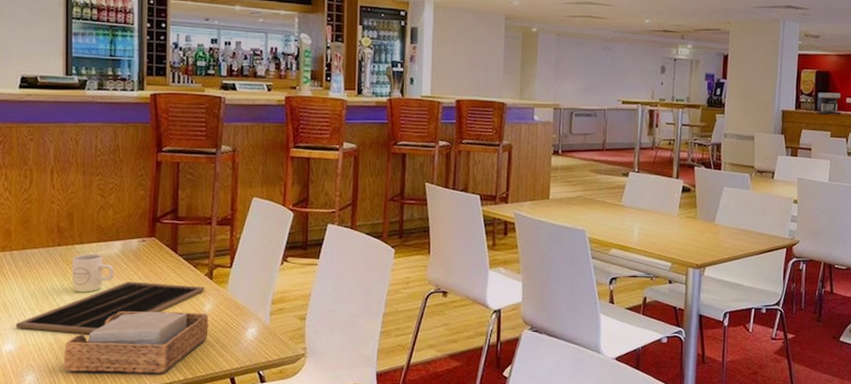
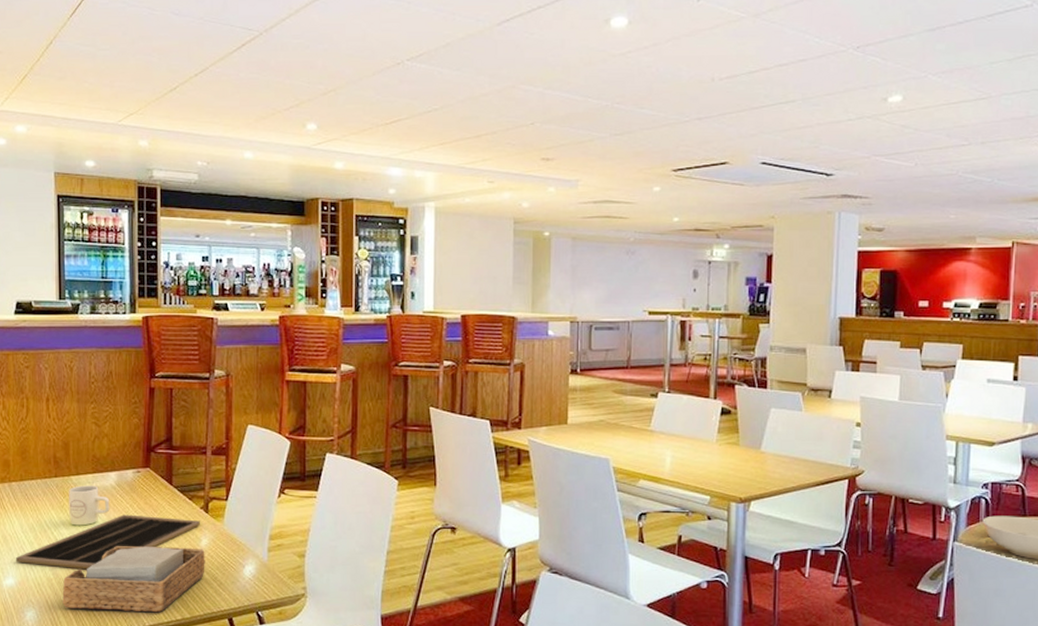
coffee maker: present [816,92,842,115] -> none [882,295,913,322]

